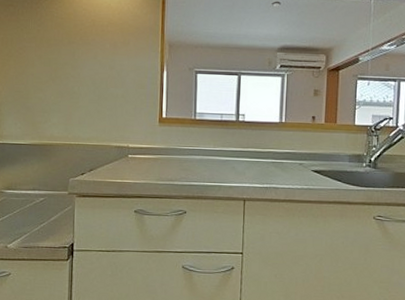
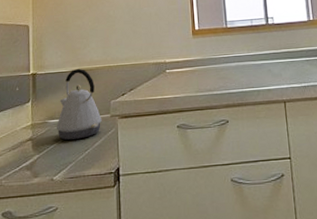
kettle: none [12,142,59,213] -> present [56,68,102,141]

